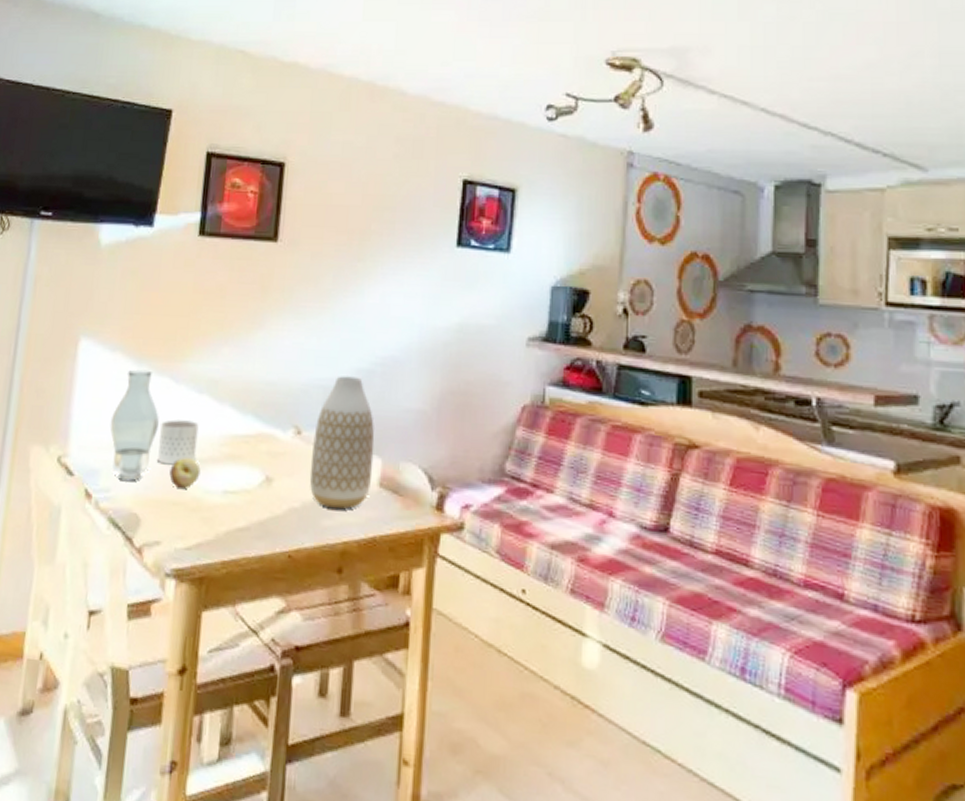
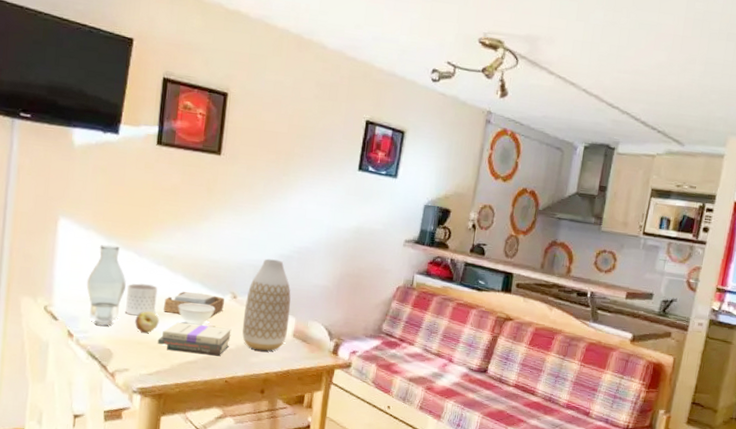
books: none [198,471,296,519] -> present [157,322,232,356]
napkin holder: none [206,428,285,460] -> present [164,292,224,315]
bowl: none [224,443,273,477] -> present [178,302,215,327]

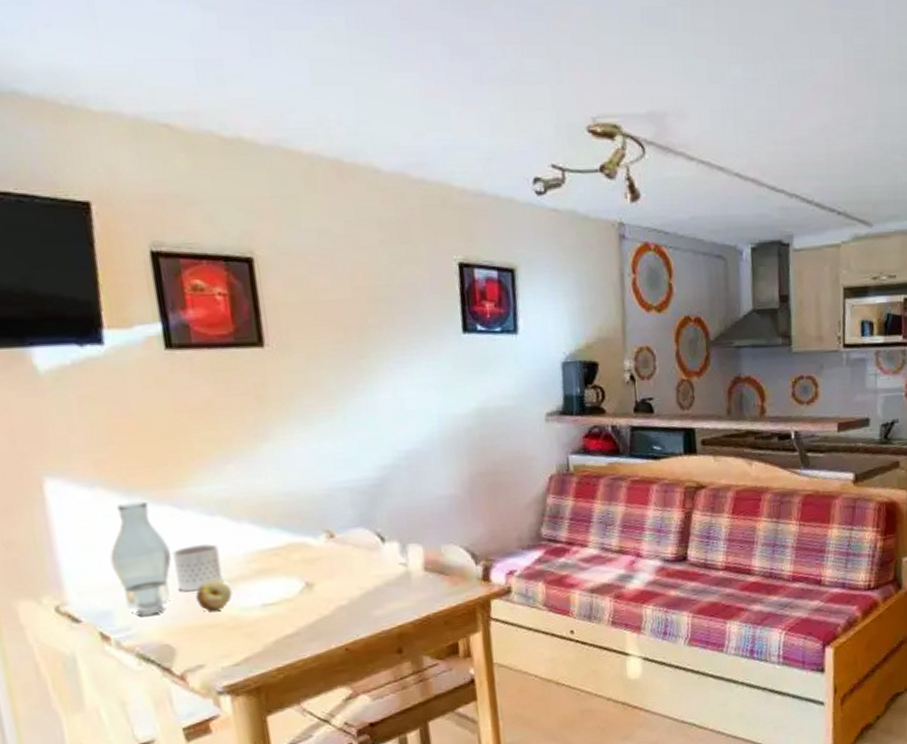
books: present [157,322,232,356] -> none [235,579,340,626]
napkin holder: present [164,292,224,315] -> none [232,539,319,577]
bowl: present [178,302,215,327] -> none [253,554,308,587]
vase: present [242,258,291,351] -> none [348,474,416,599]

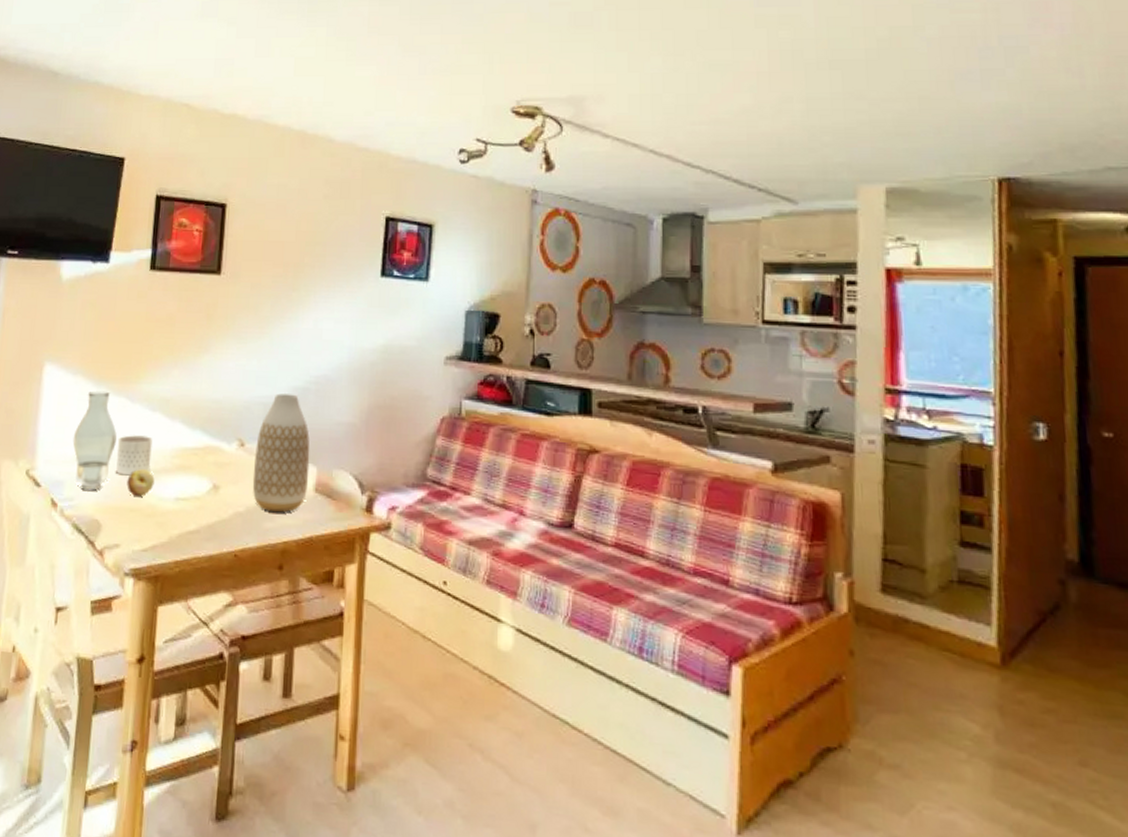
vase: none [348,474,416,599] -> present [252,393,310,513]

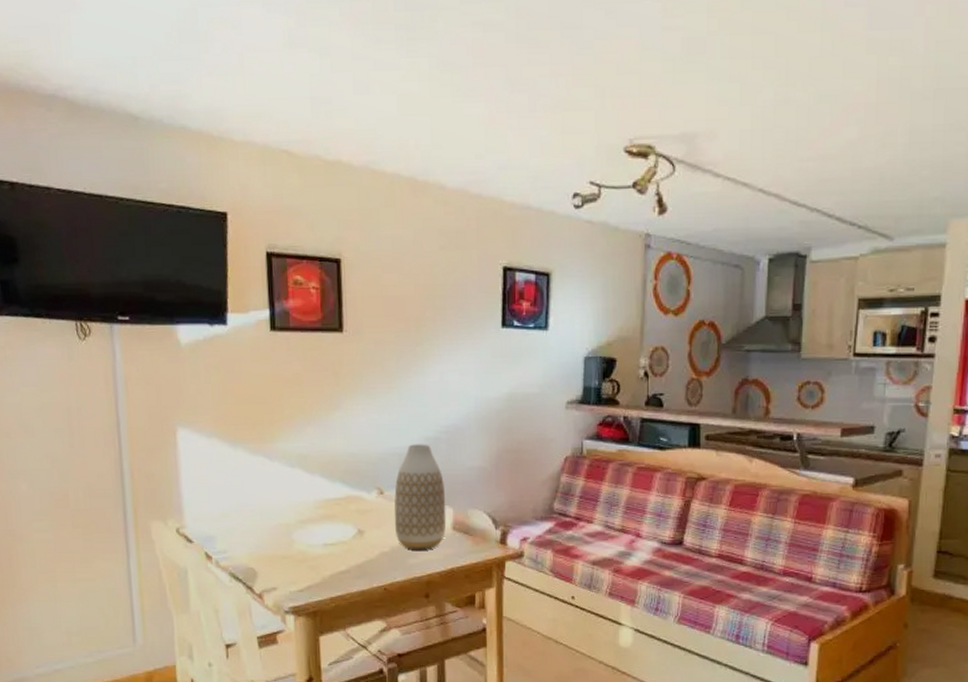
vase: present [72,391,117,491] -> none [217,451,260,543]
mug: present [115,435,153,476] -> none [261,490,297,527]
fruit: present [127,469,155,497] -> none [276,521,302,545]

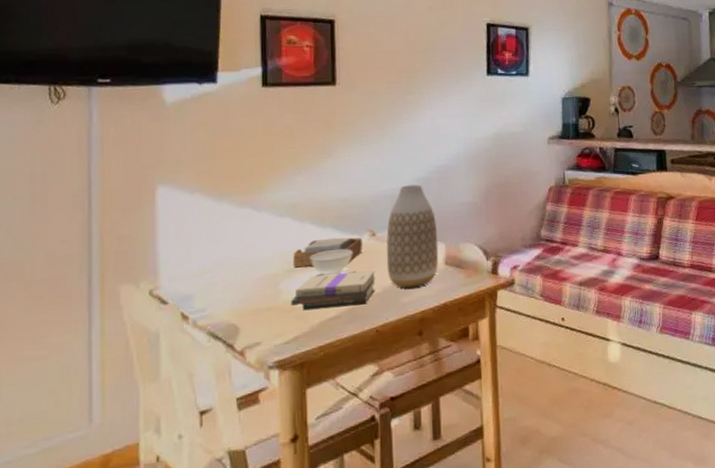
books: none [303,528,383,562] -> present [290,270,375,310]
napkin holder: none [304,492,371,519] -> present [293,237,362,268]
bowl: none [320,505,362,531] -> present [309,249,353,277]

